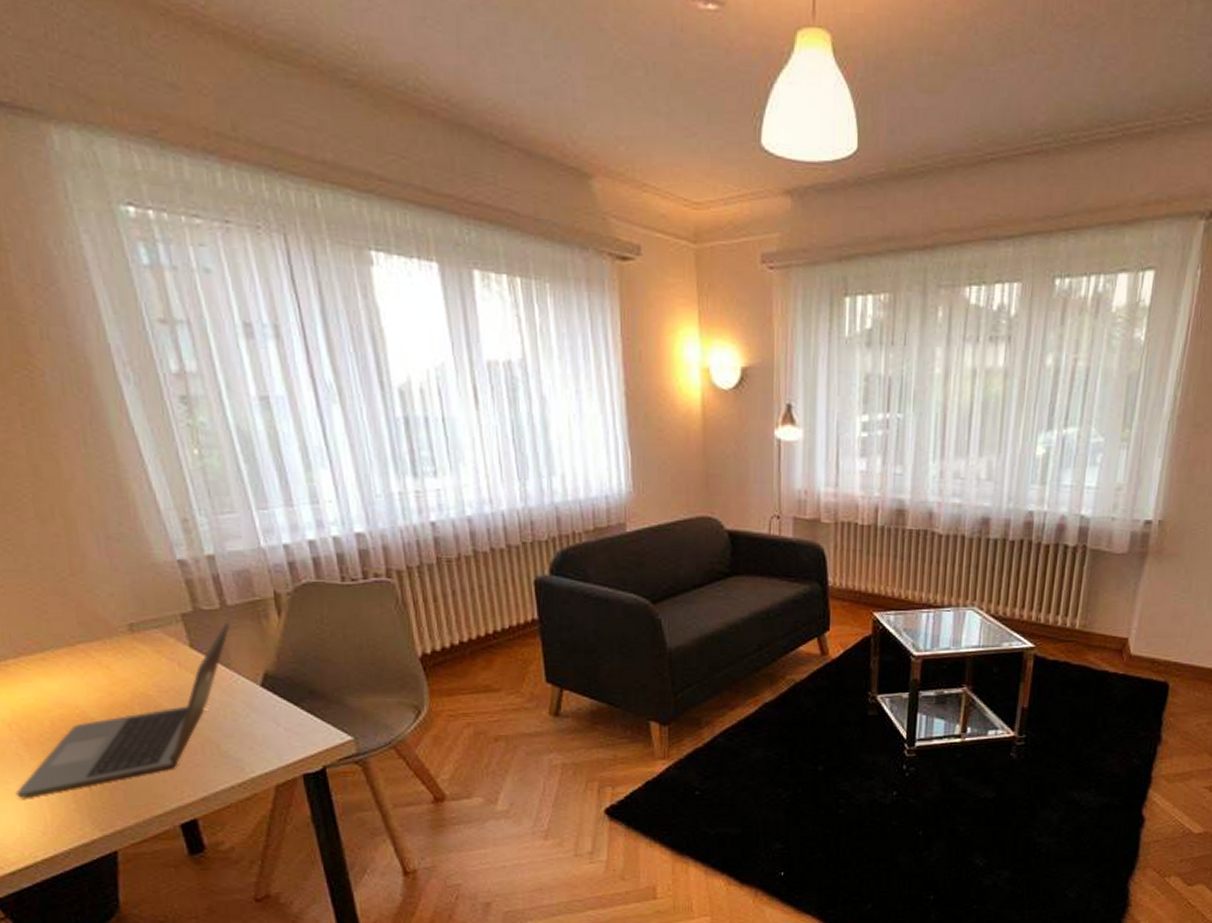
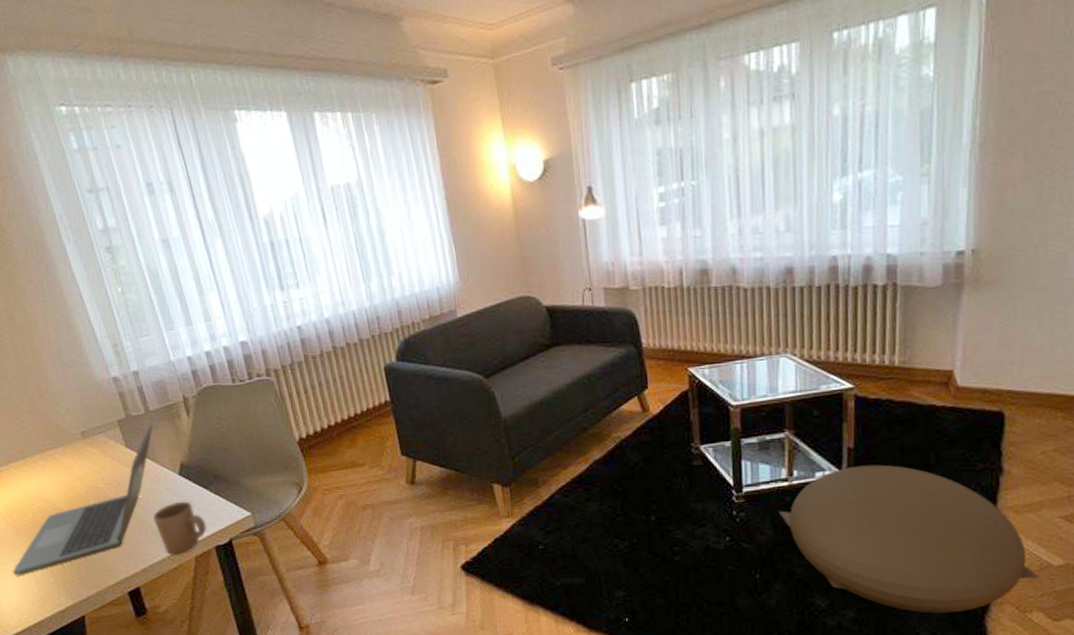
mug: none [221,718,294,781] -> present [152,501,207,554]
pouf: none [949,726,1182,876] -> present [780,464,1041,614]

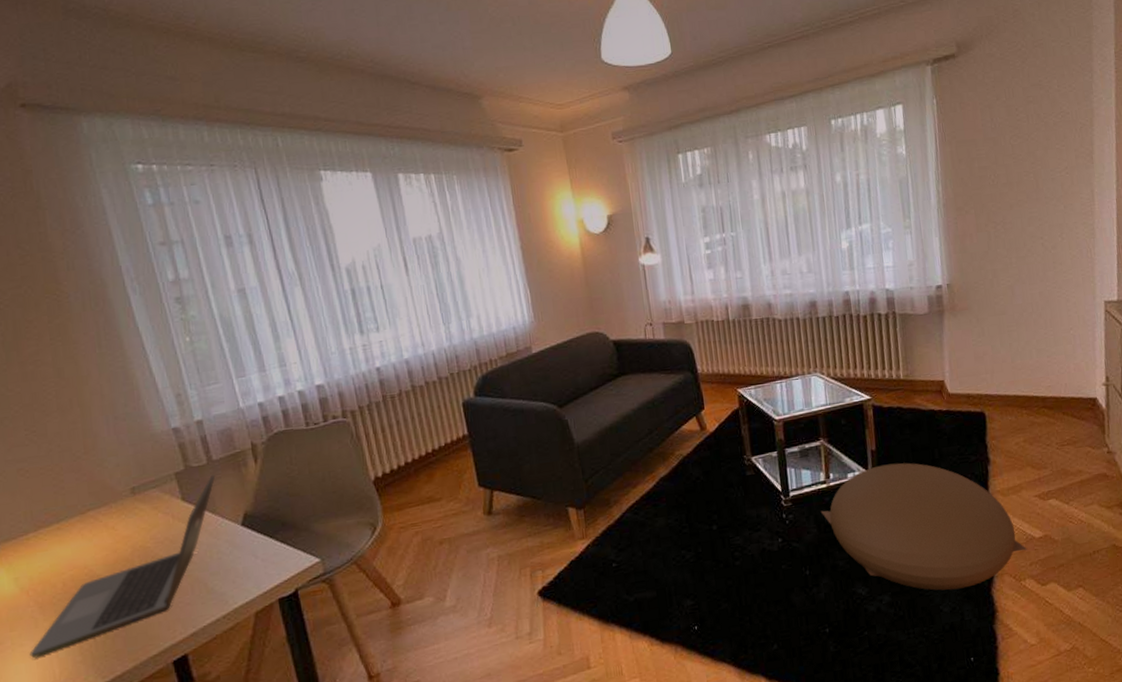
mug: present [152,501,207,554] -> none [208,553,271,613]

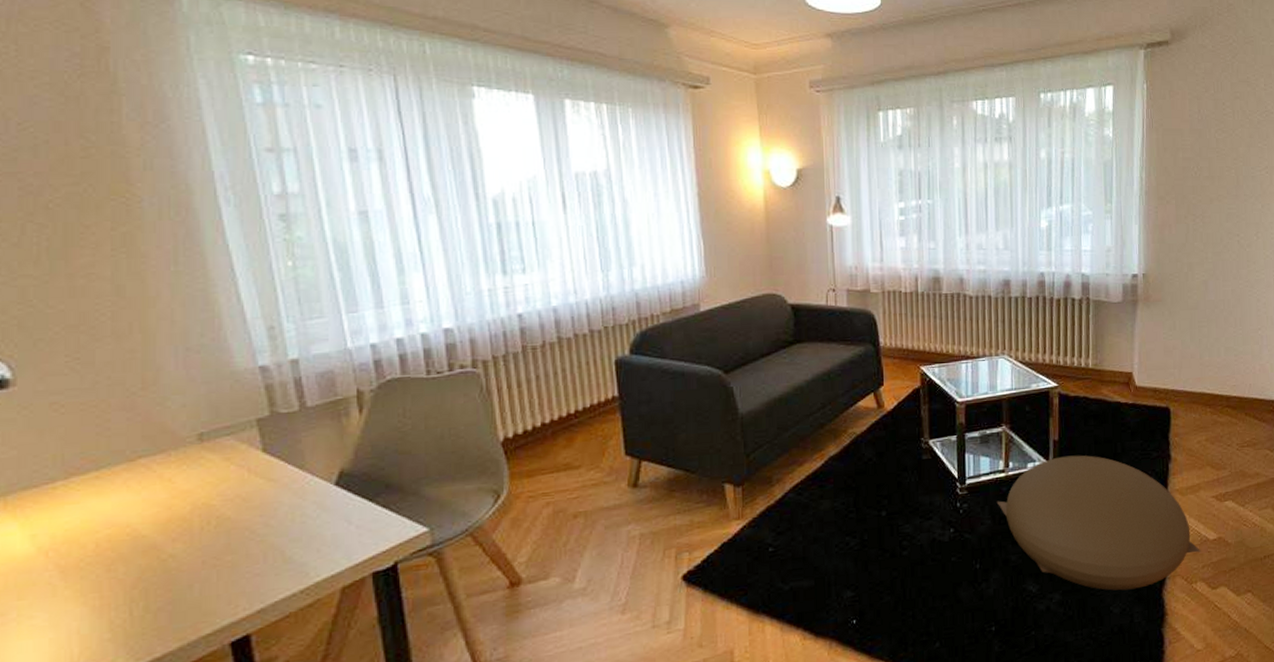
laptop: present [29,474,216,658] -> none [41,423,309,633]

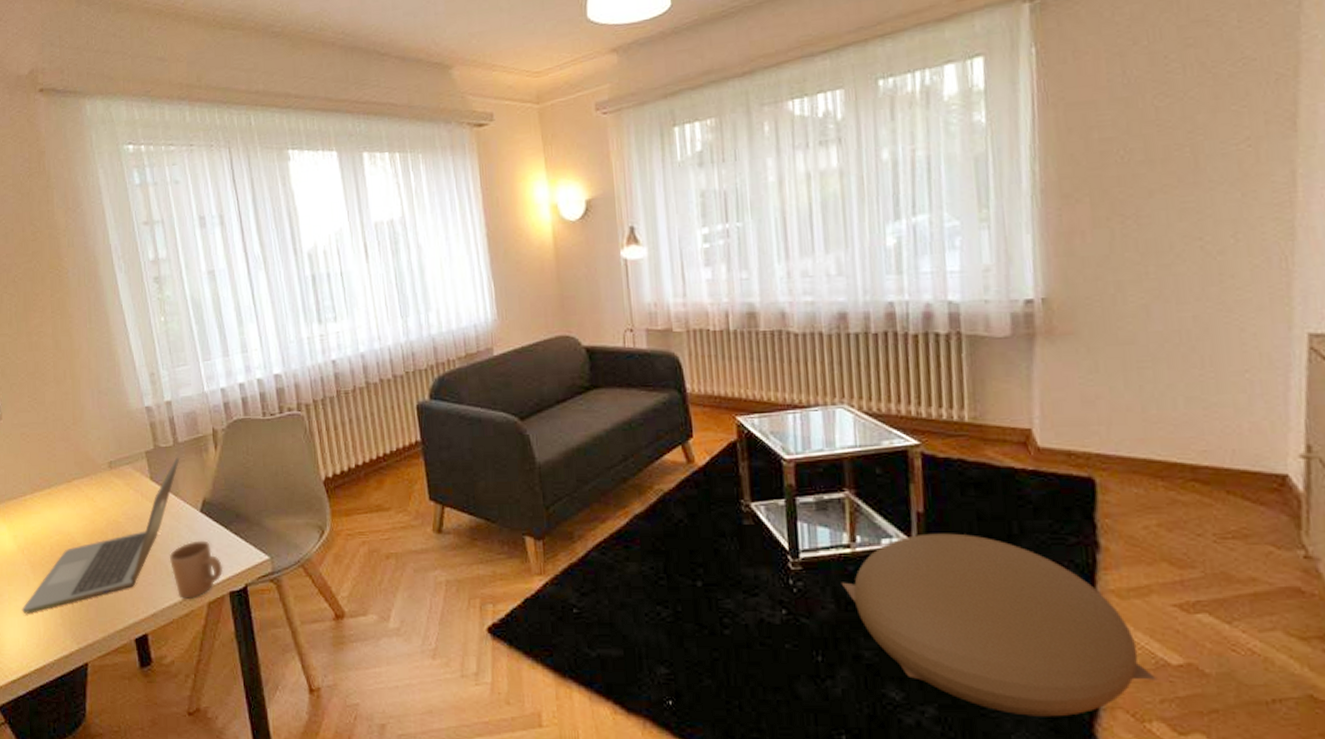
laptop: none [41,423,309,633] -> present [22,457,180,614]
mug: none [287,517,365,587] -> present [169,540,224,599]

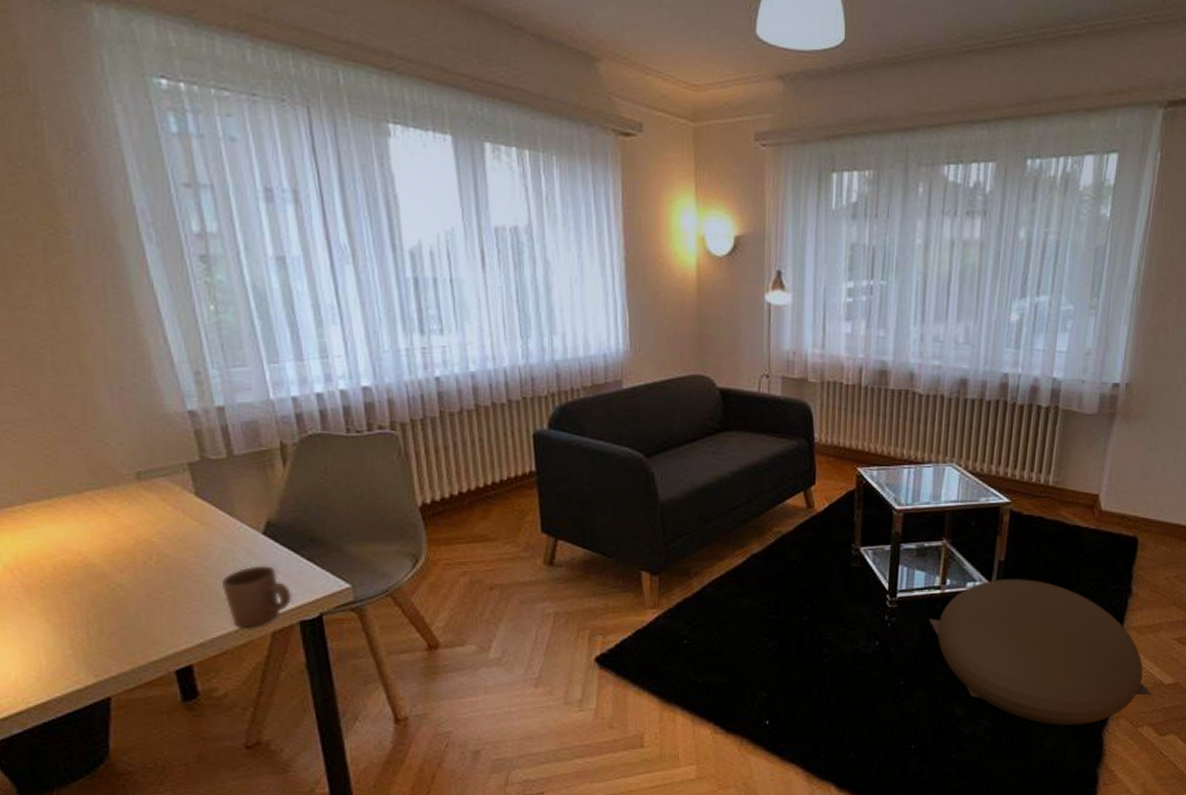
laptop: present [22,457,180,614] -> none [13,471,236,643]

